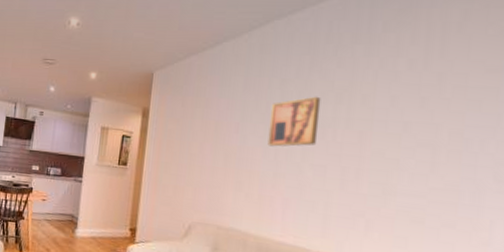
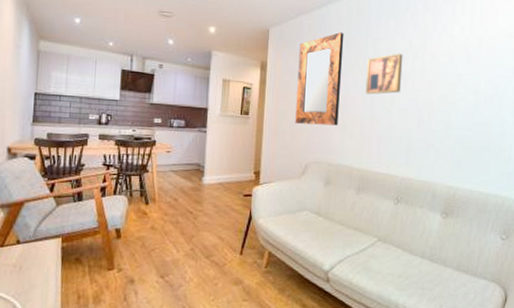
home mirror: none [178,74,243,182] -> present [295,32,344,126]

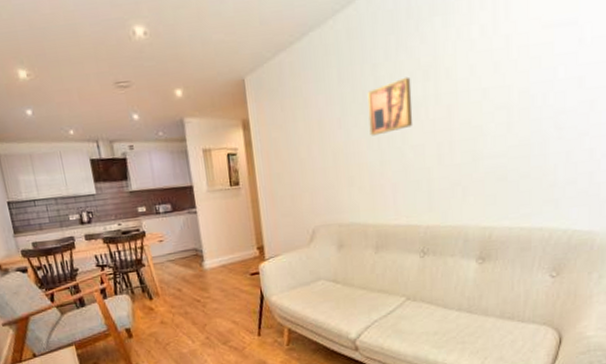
home mirror: present [295,32,344,126] -> none [283,65,343,185]

